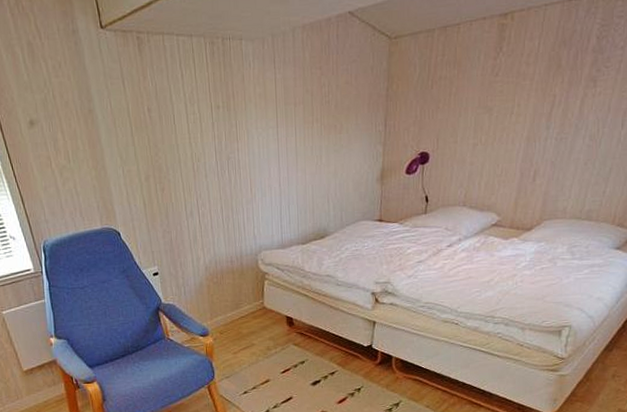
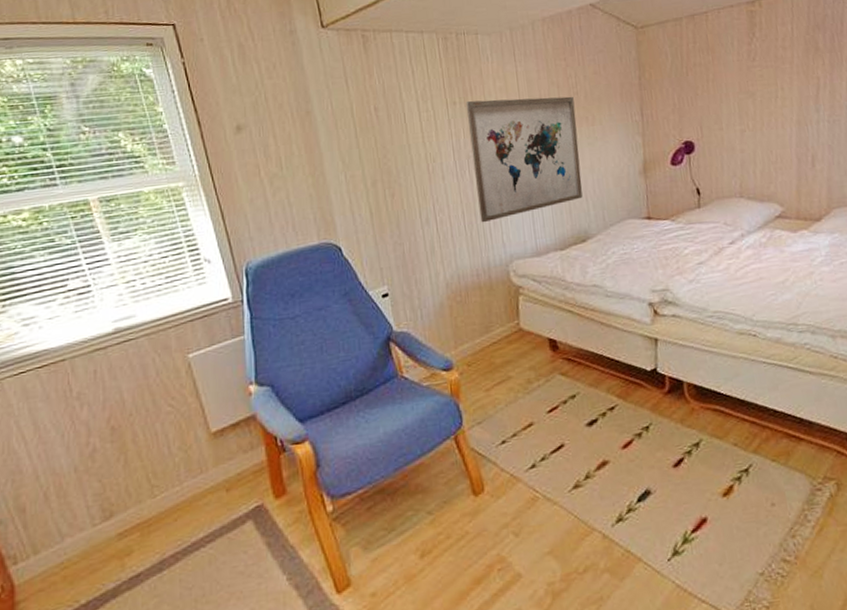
wall art: none [228,104,326,218] -> present [465,96,583,223]

